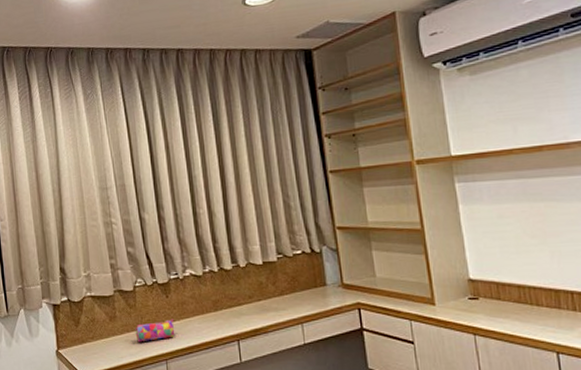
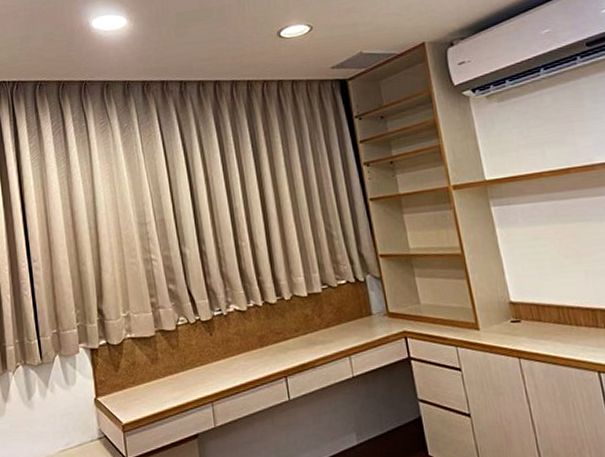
pencil case: present [135,319,175,343] -> none [178,358,221,385]

